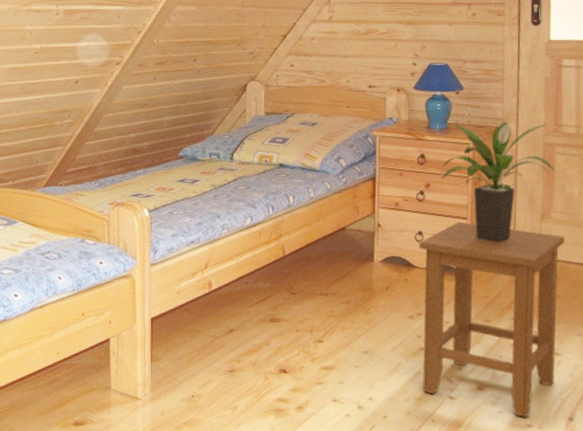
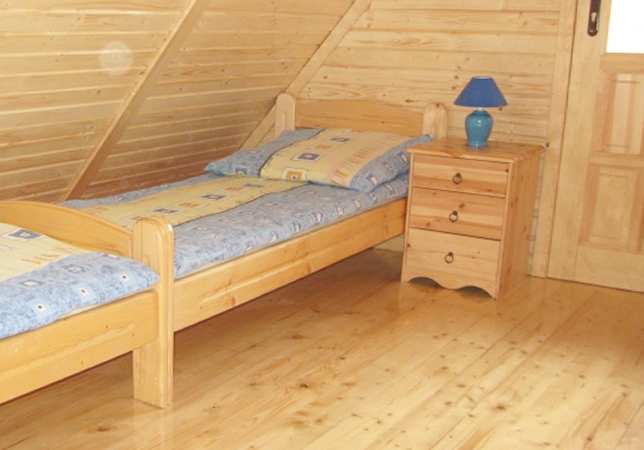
stool: present [418,221,565,418] -> none [443,243,601,437]
potted plant: present [441,121,556,243] -> none [476,140,599,266]

